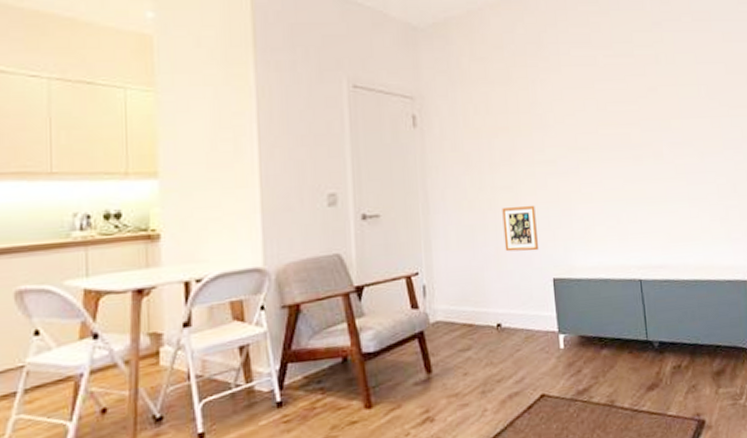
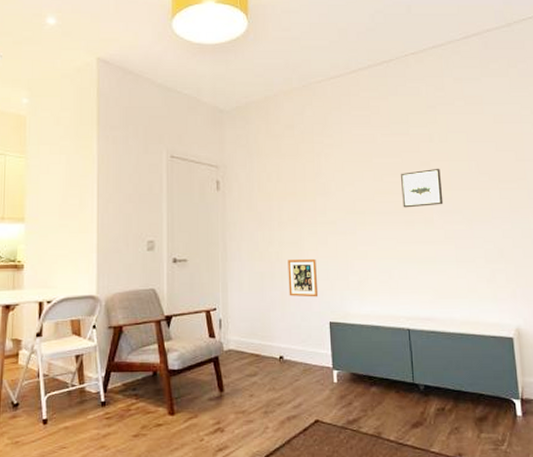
wall art: none [626,94,673,141] -> present [401,168,444,208]

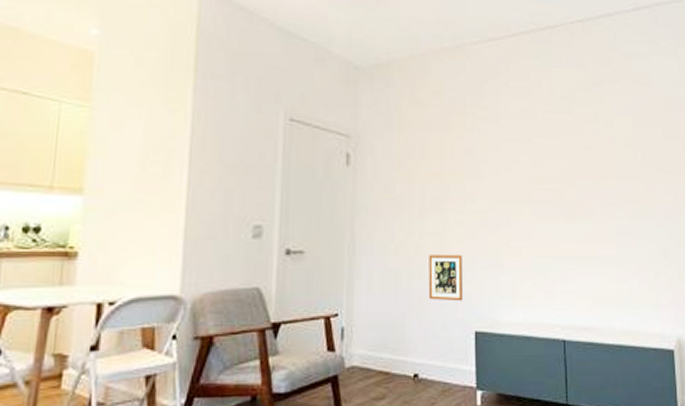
wall art: present [401,168,444,208] -> none [562,153,606,198]

